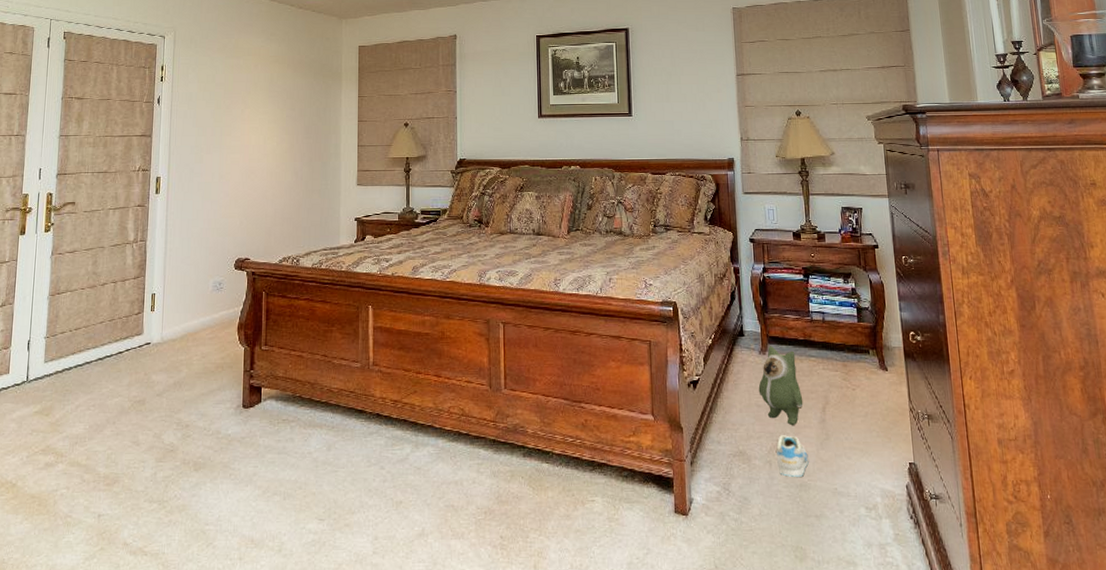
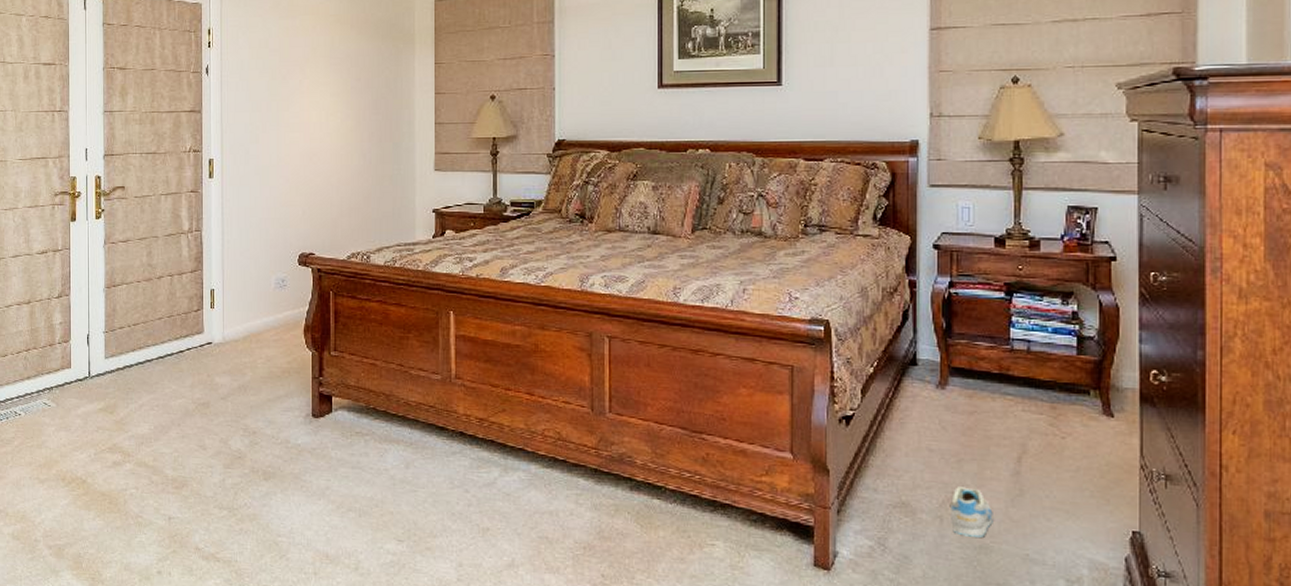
plush toy: present [758,346,803,425] -> none [932,379,992,476]

